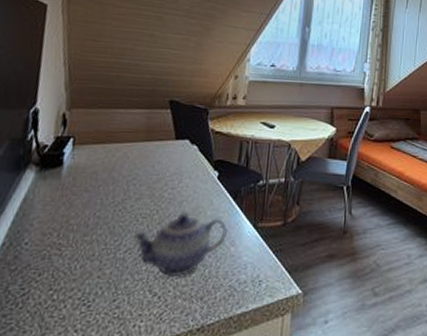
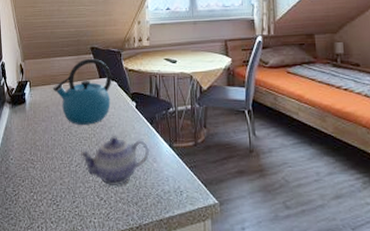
kettle: none [107,113,193,198] -> present [53,58,112,125]

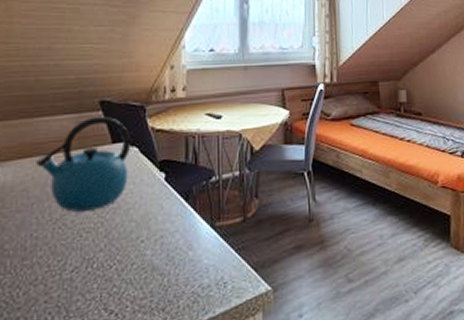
teapot: present [80,136,150,187] -> none [78,221,184,293]

